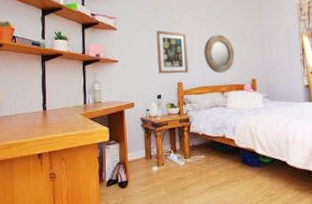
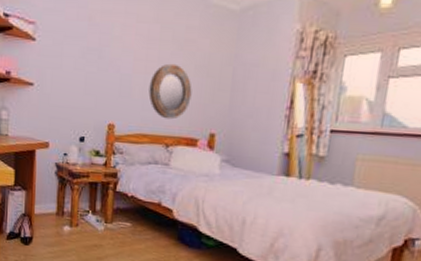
wall art: present [156,30,189,74] -> none [84,48,129,113]

